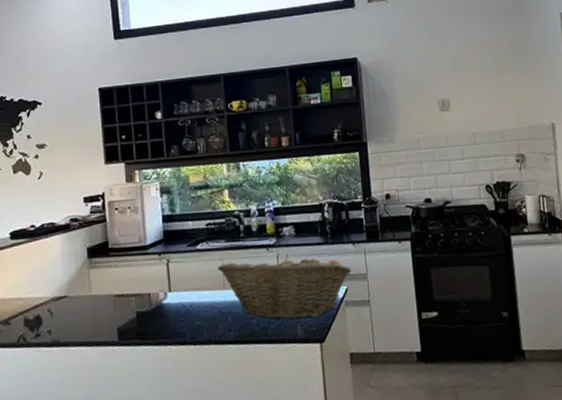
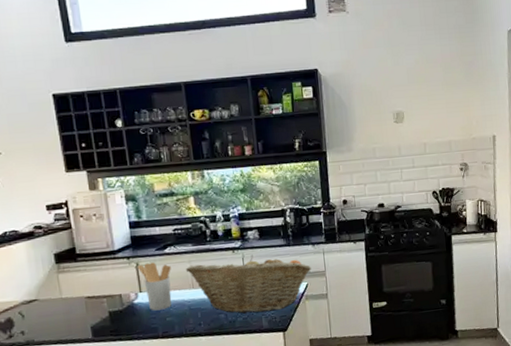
utensil holder: none [168,259,202,313] -> present [137,262,172,311]

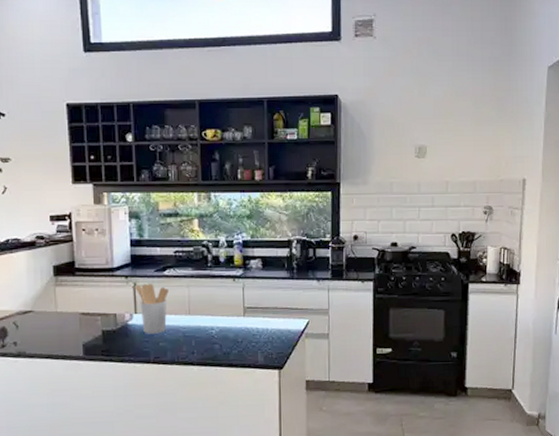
fruit basket: present [185,254,312,314] -> none [183,285,314,347]

